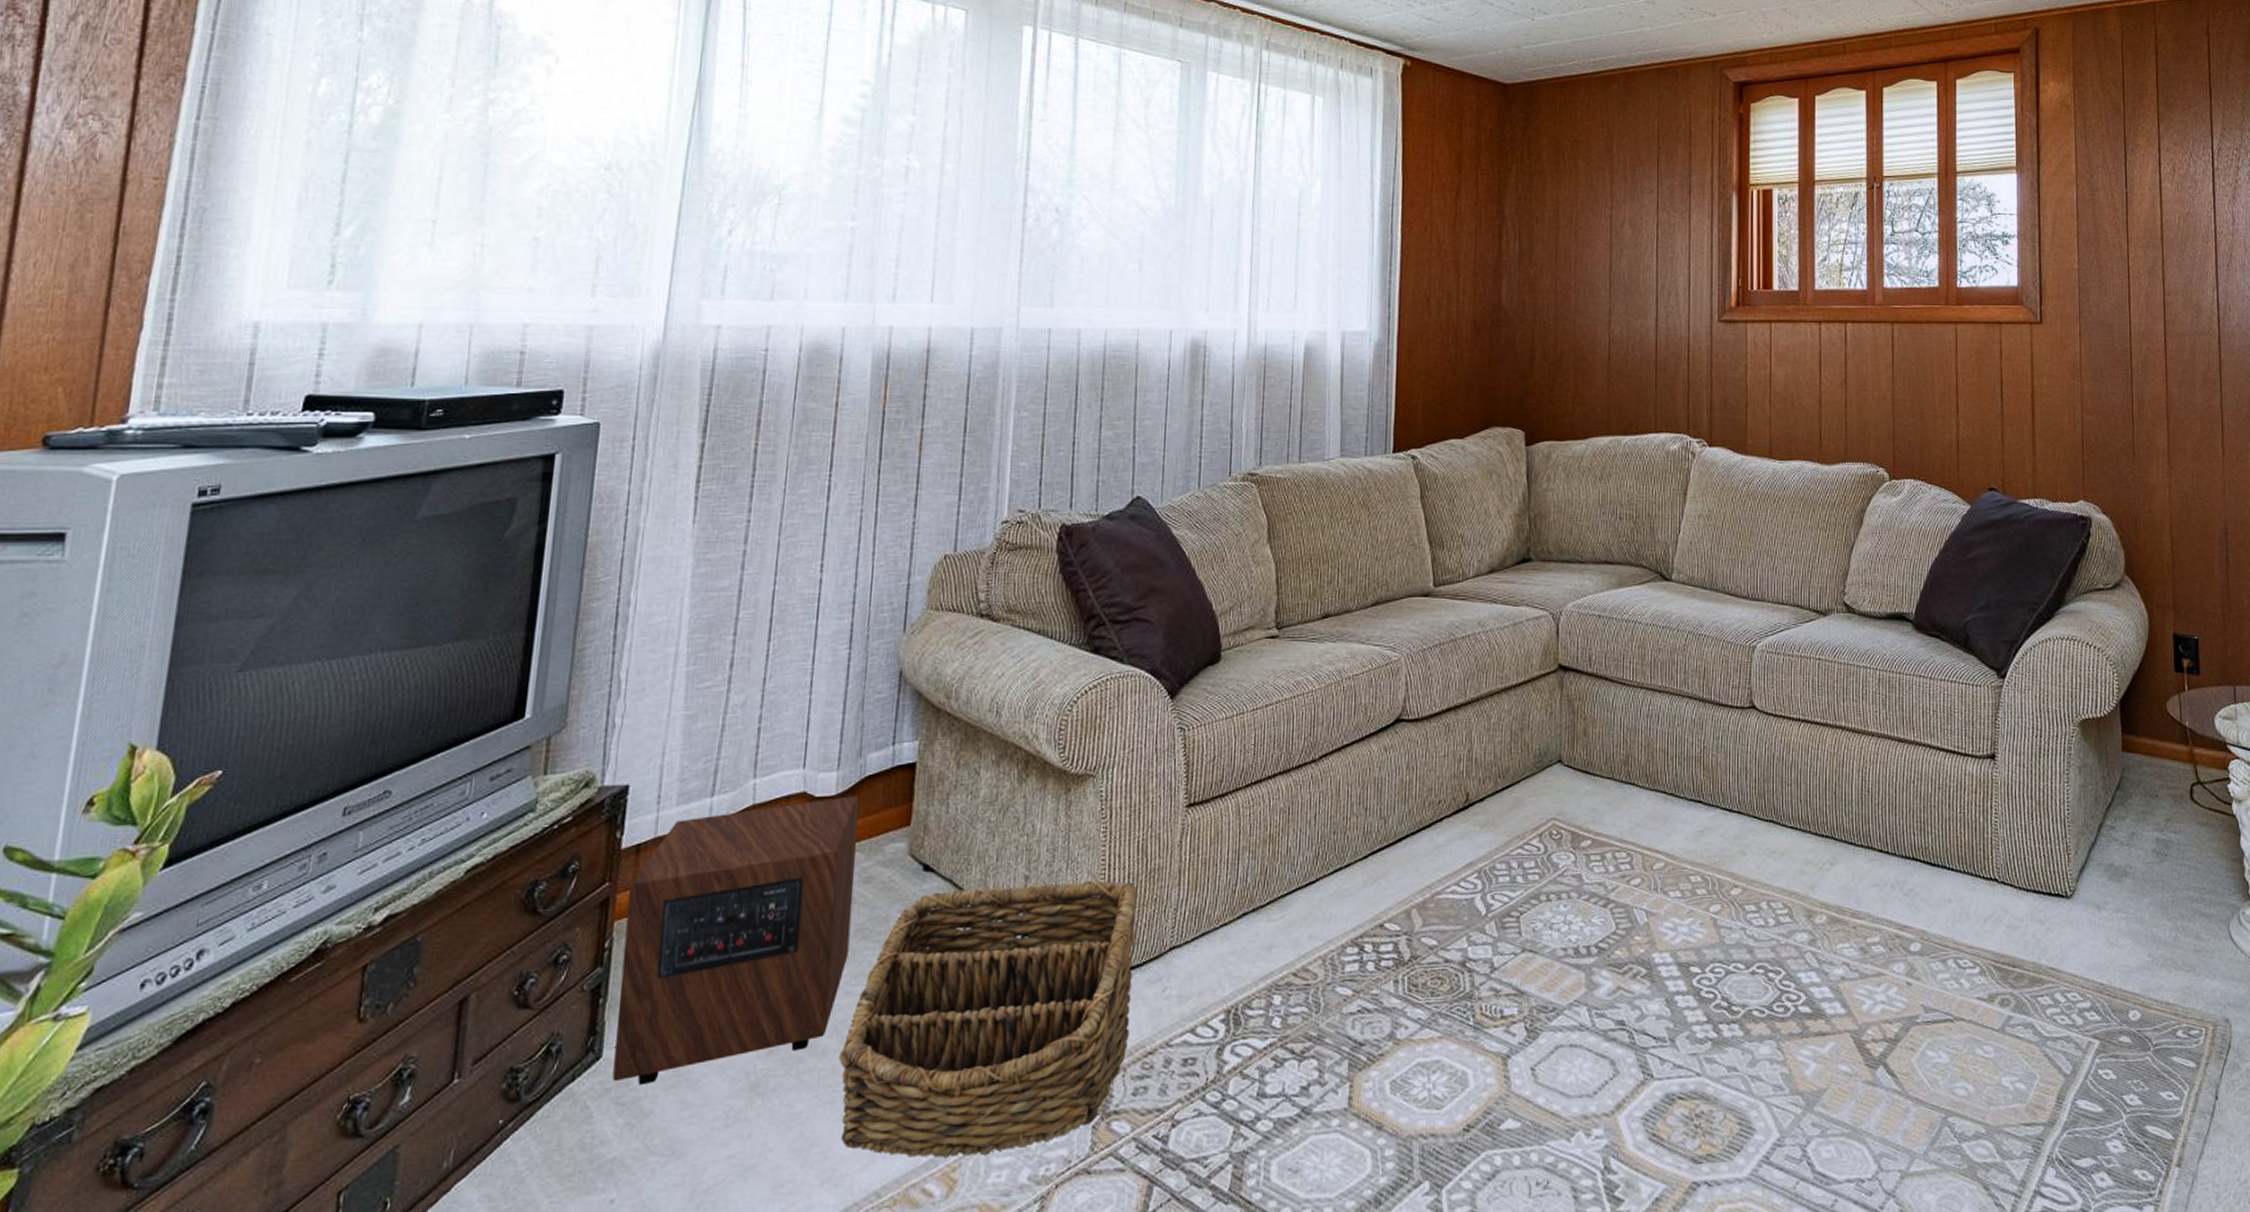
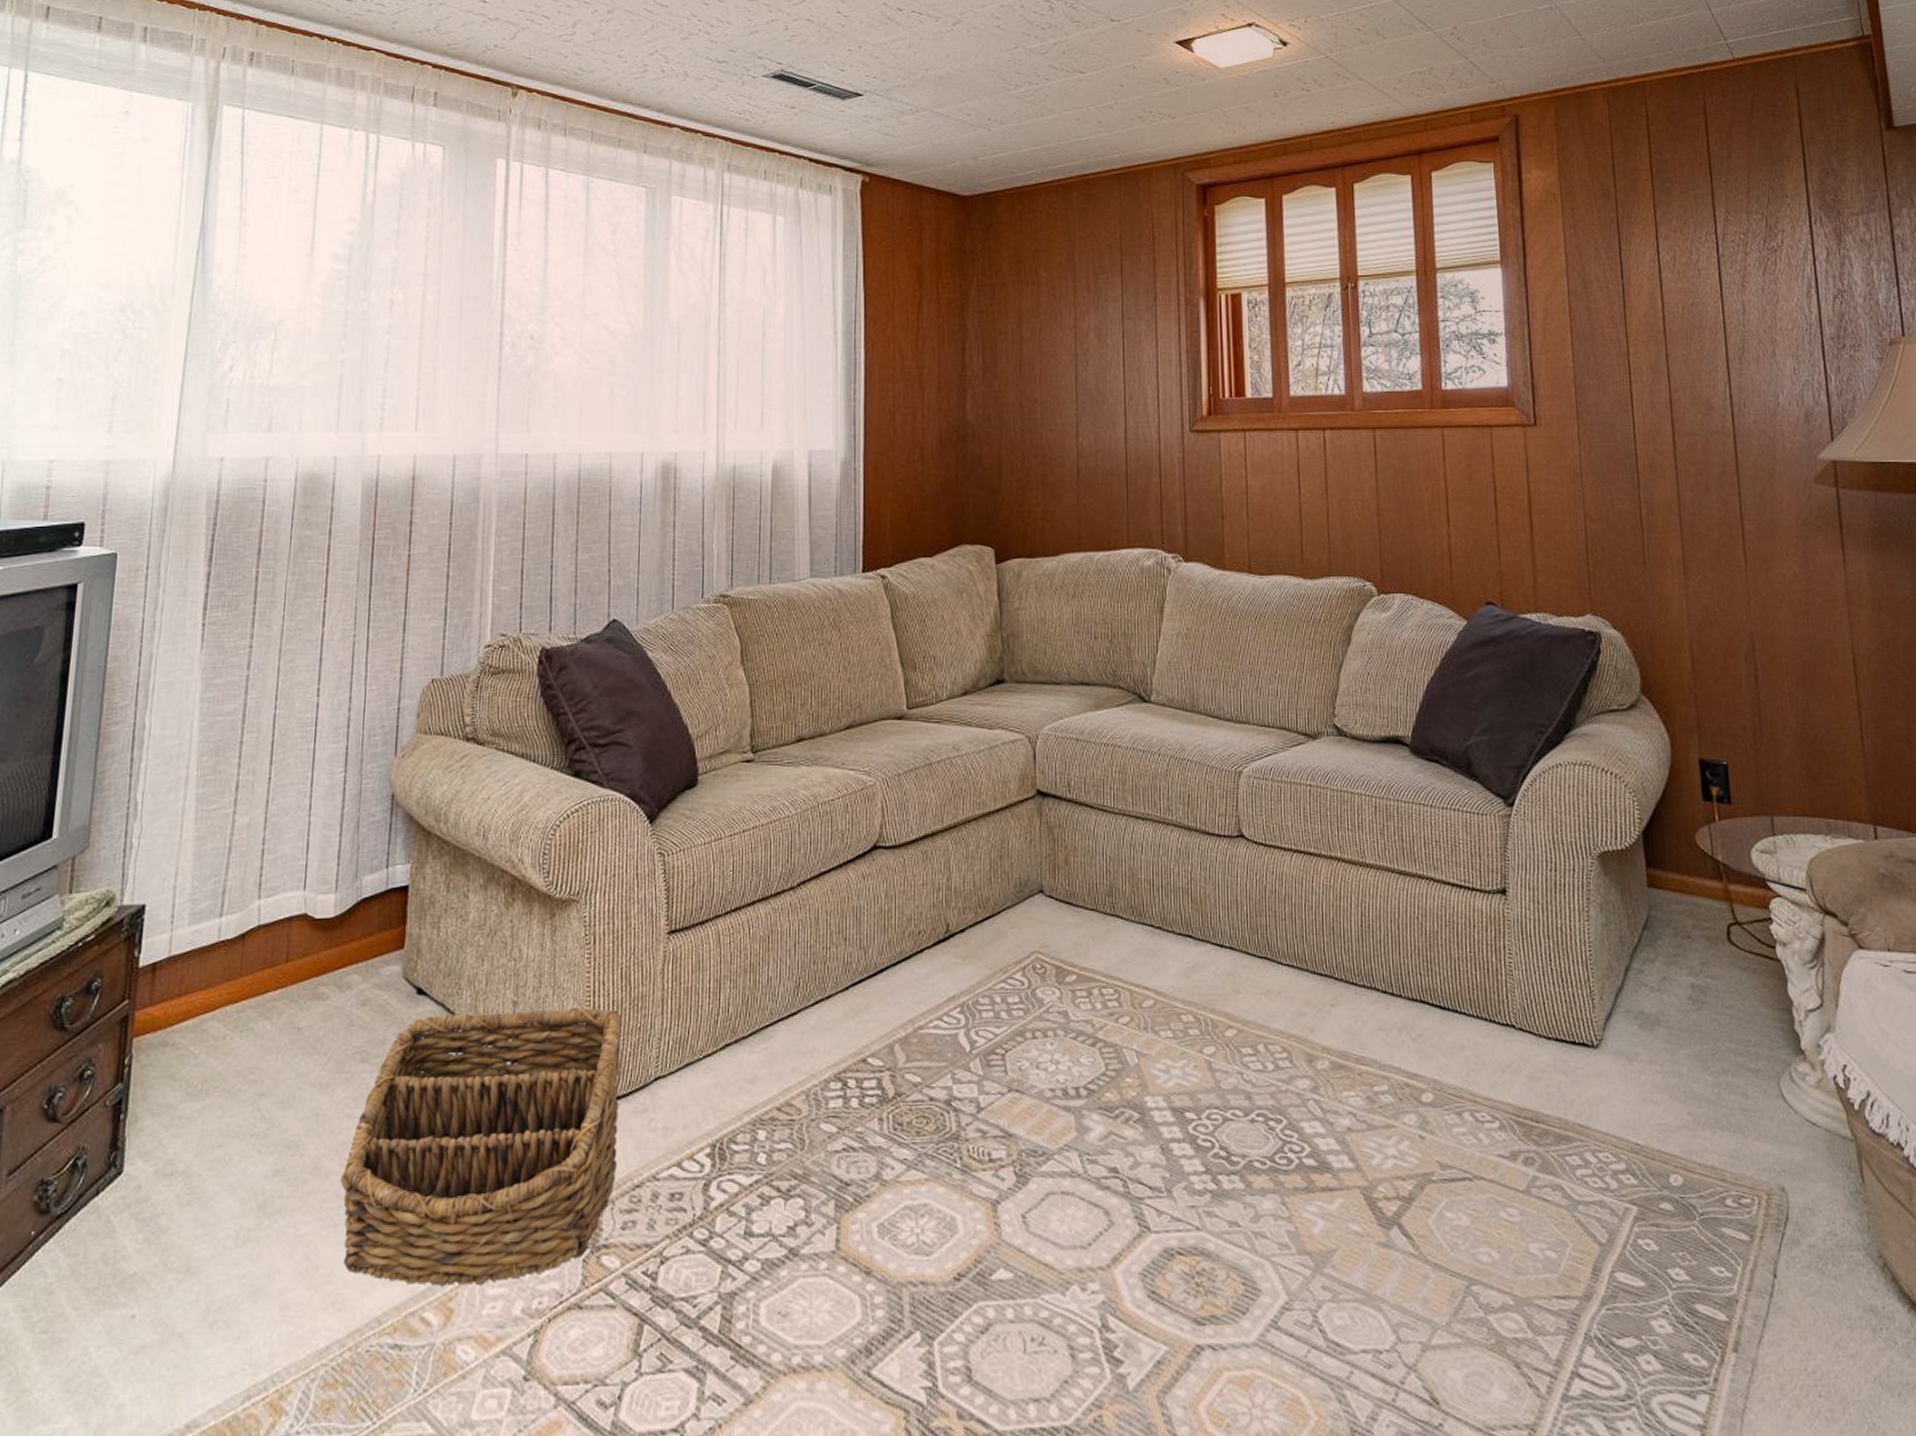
subwoofer: present [612,796,860,1086] -> none [133,918,356,1202]

